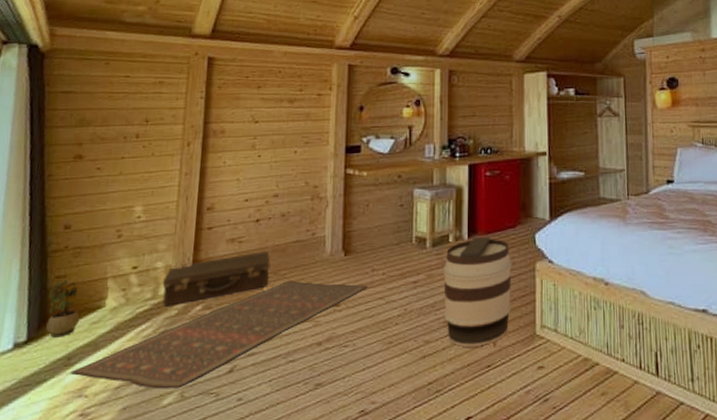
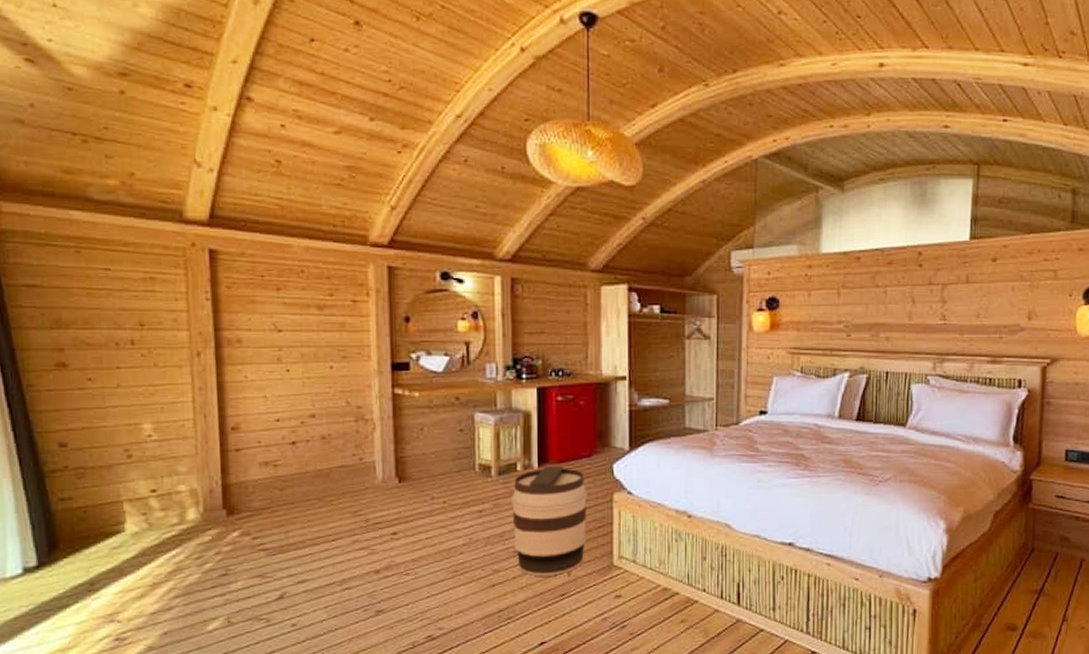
potted plant: present [46,279,79,338] -> none [55,502,96,563]
area rug: present [70,281,368,388] -> none [96,508,428,614]
suitcase: present [162,251,271,305] -> none [189,476,314,531]

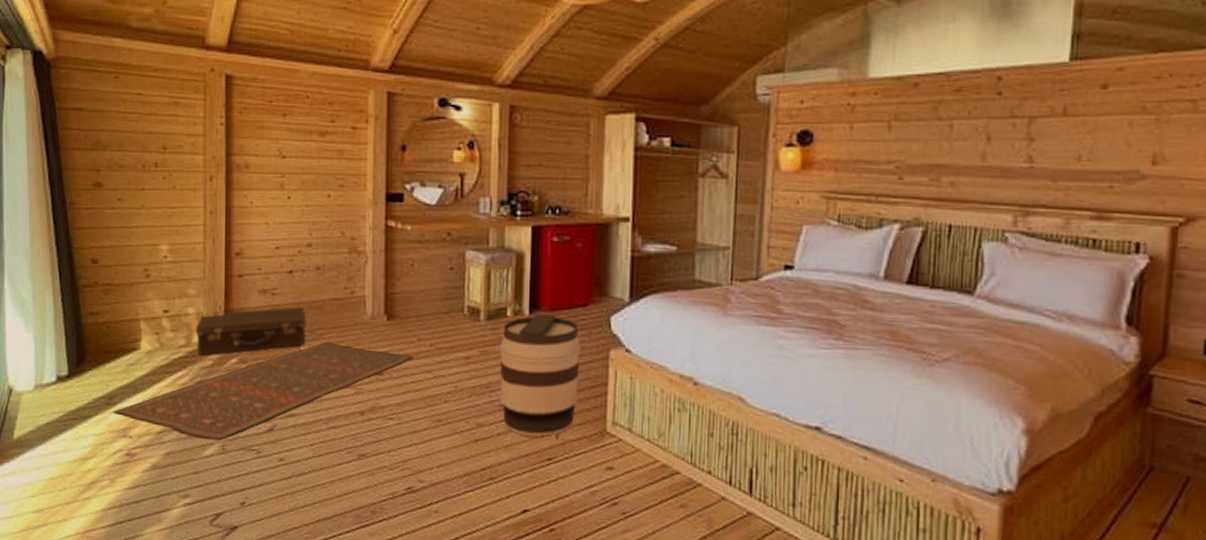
area rug: none [96,508,428,614] -> present [113,342,414,440]
suitcase: none [189,476,314,531] -> present [195,307,307,355]

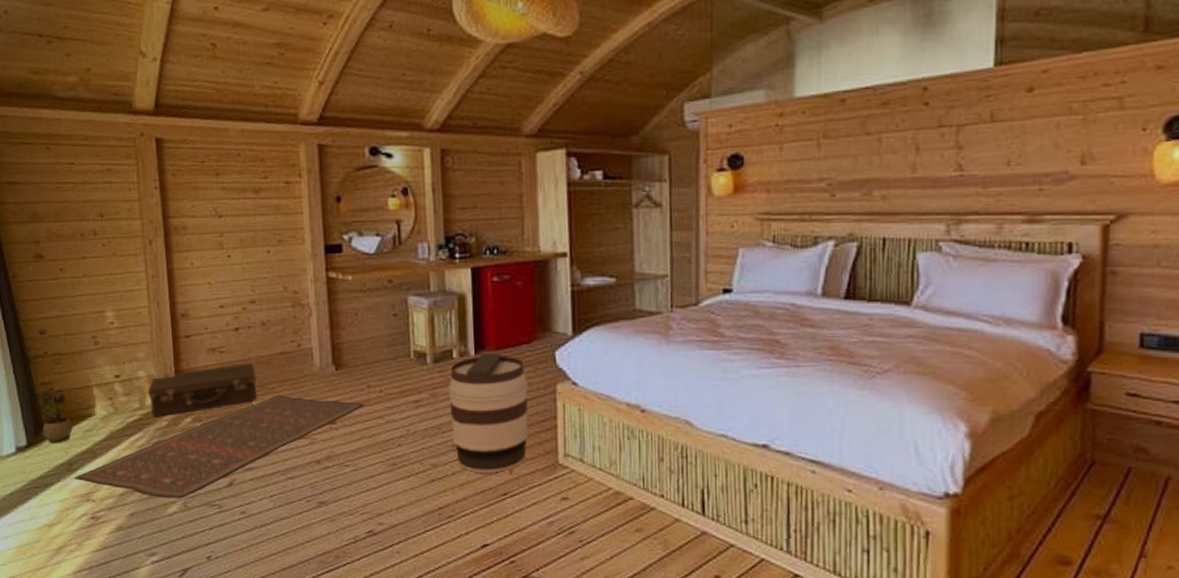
potted plant: none [84,317,116,376] -> present [38,386,73,443]

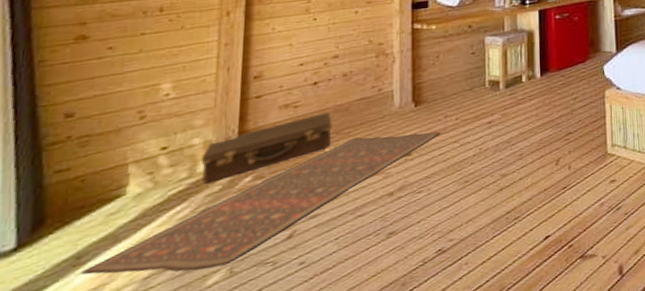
potted plant: present [38,386,73,443] -> none [44,172,91,239]
barrel: present [448,354,529,474] -> none [518,73,584,175]

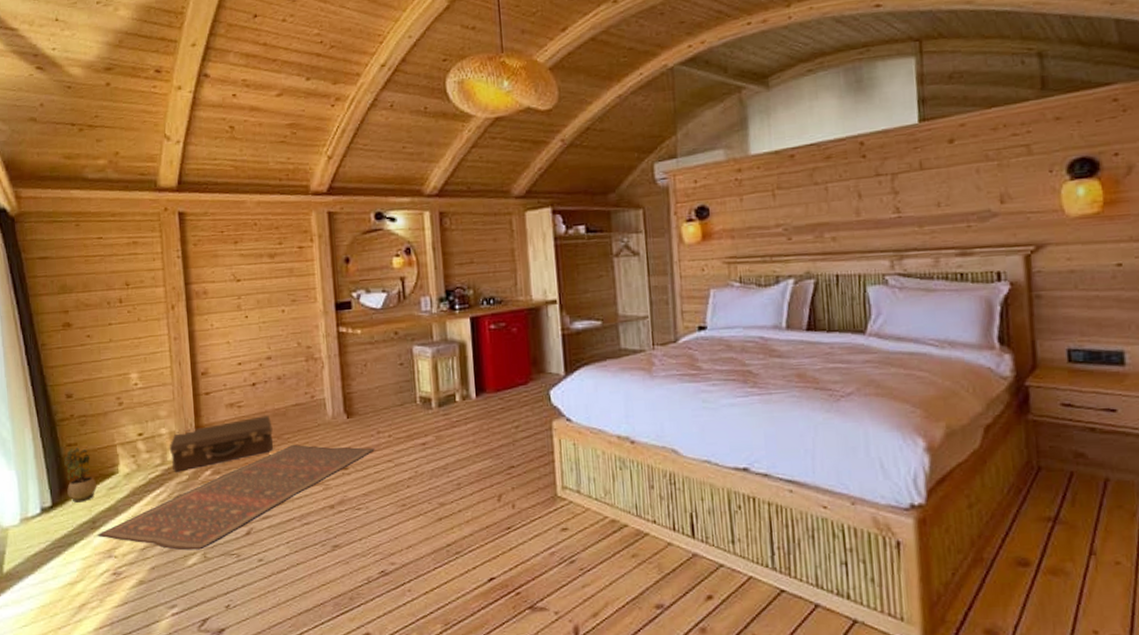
potted plant: none [44,172,91,239] -> present [64,447,96,503]

